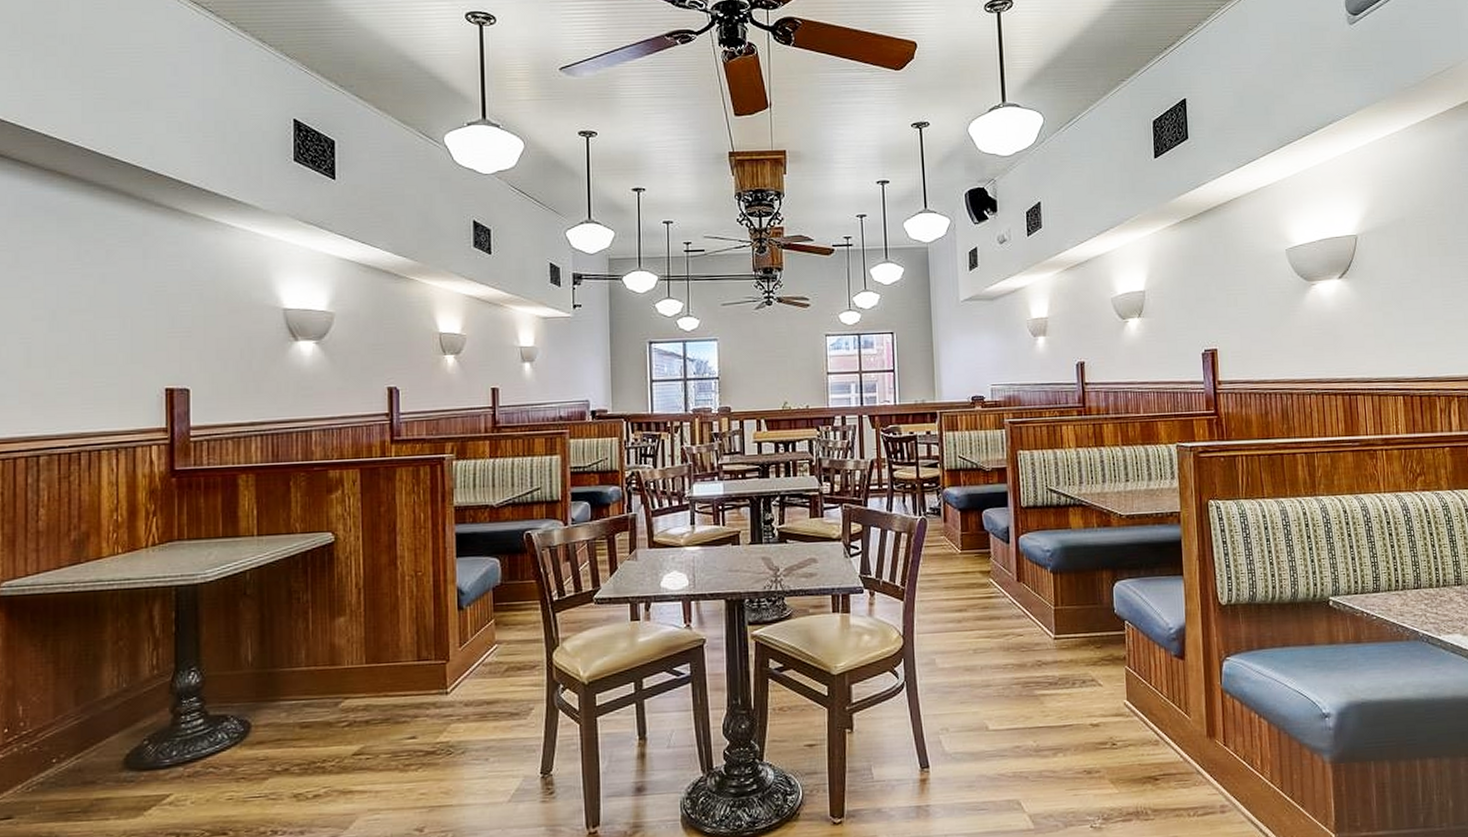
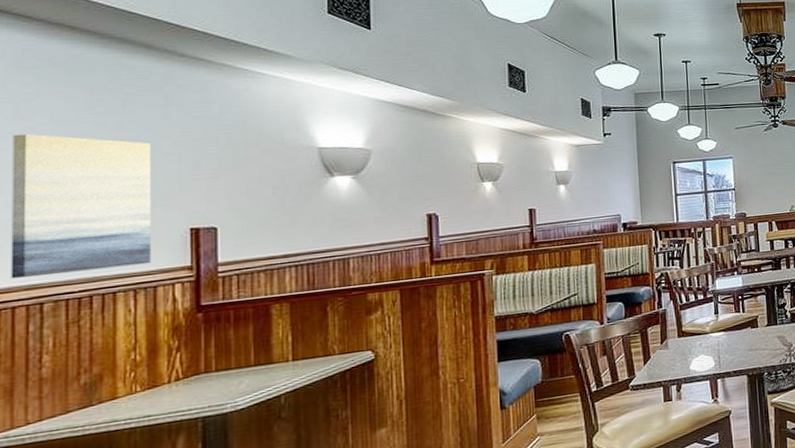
wall art: none [12,283,131,430] -> present [10,133,151,279]

